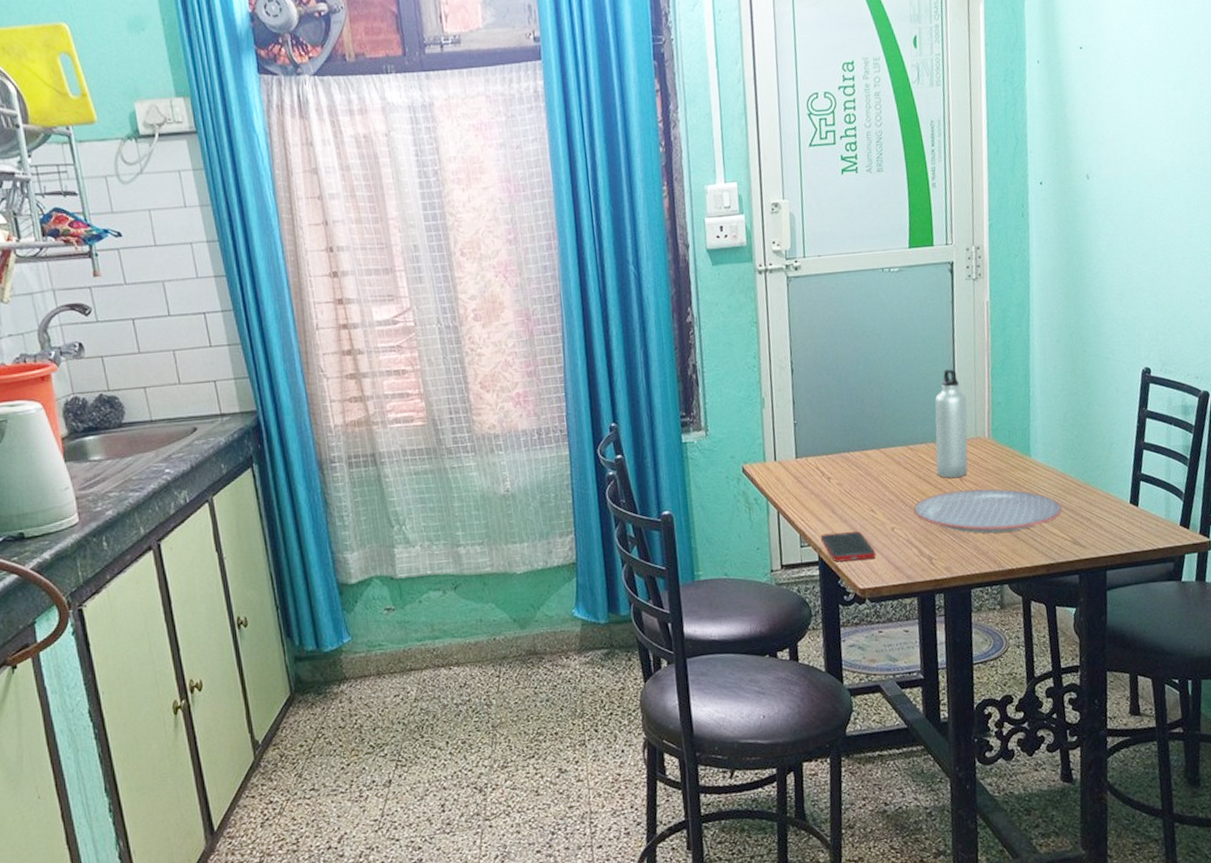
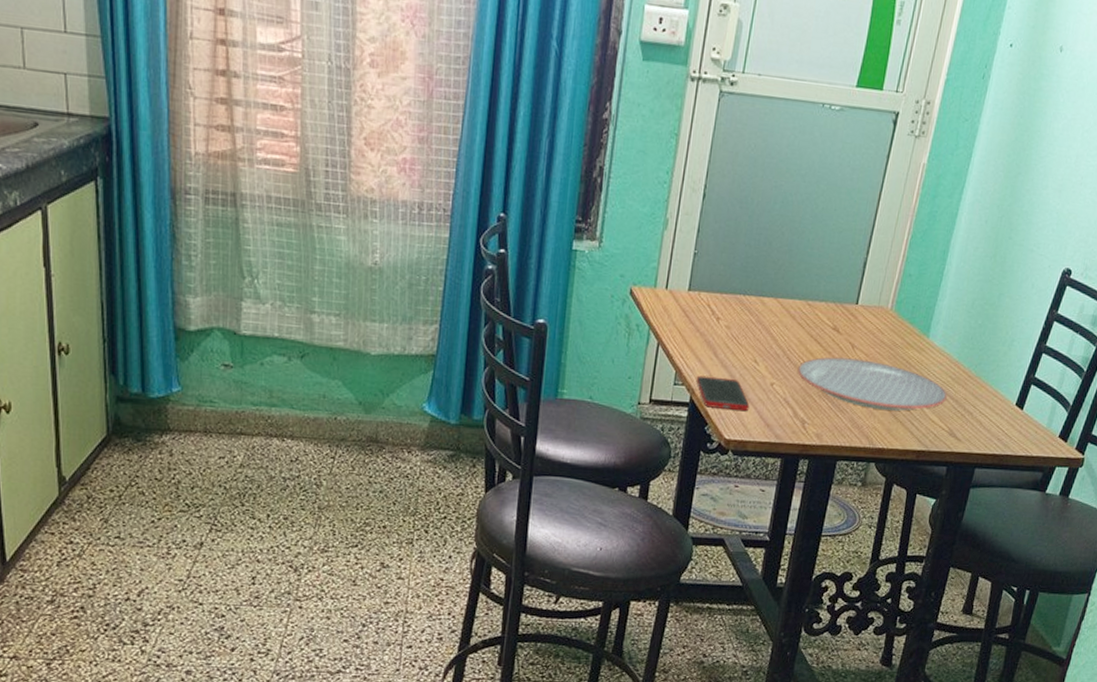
water bottle: present [934,368,968,479] -> none [829,227,879,345]

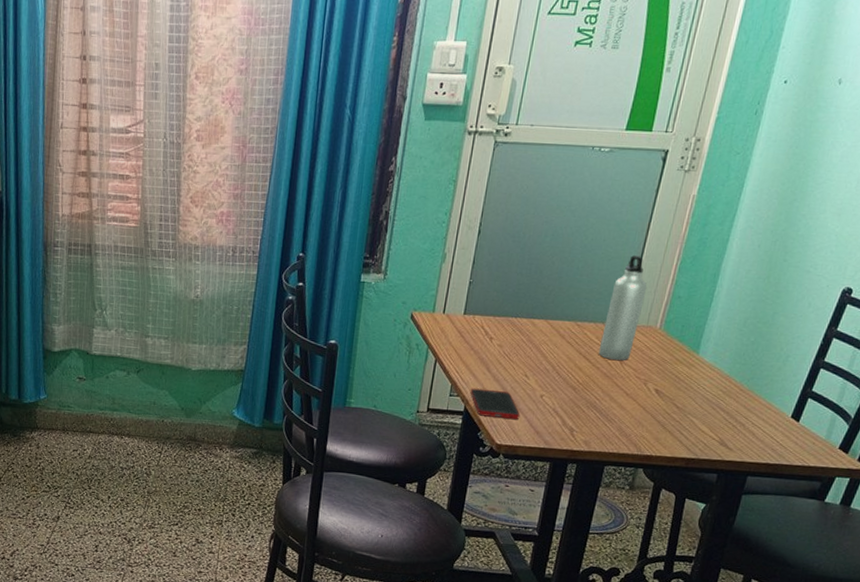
plate: present [797,357,947,411] -> none [566,372,718,422]
water bottle: none [829,227,879,345] -> present [598,254,647,361]

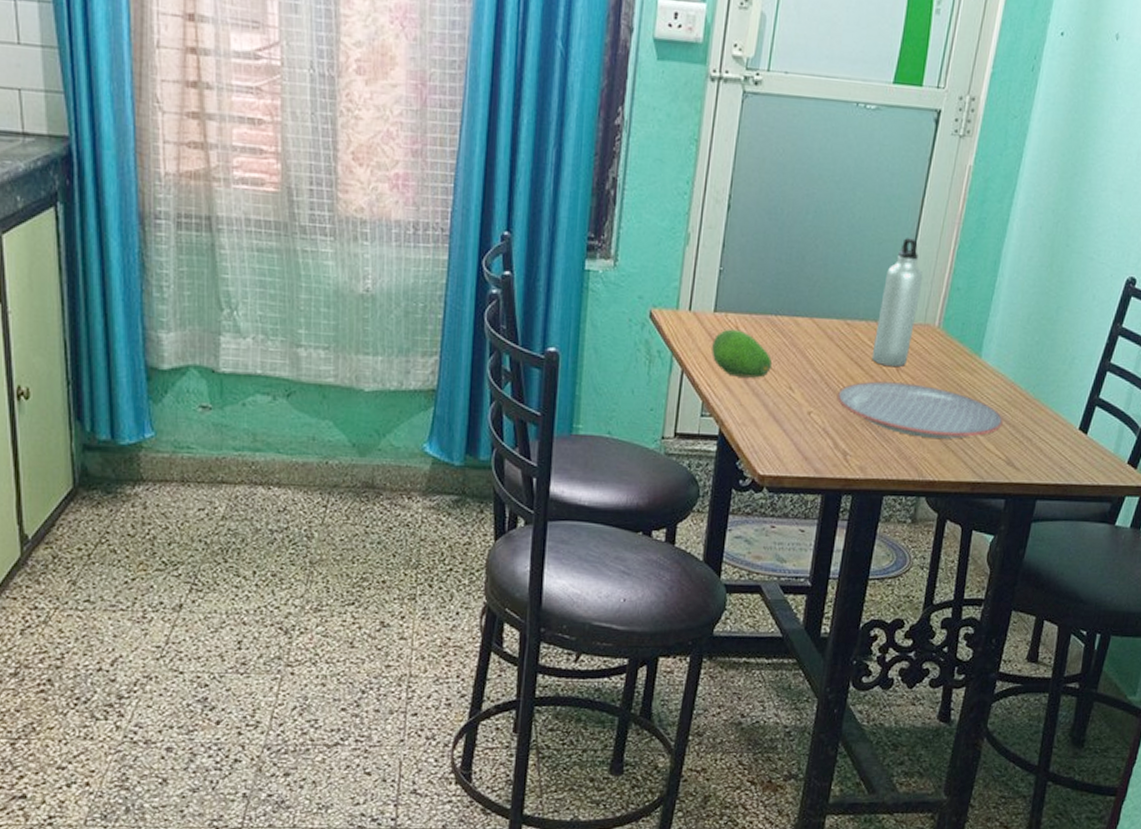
fruit: none [460,328,512,367] -> present [712,329,773,378]
cell phone: present [470,388,521,420] -> none [725,405,786,444]
plate: none [566,372,718,422] -> present [836,381,1003,439]

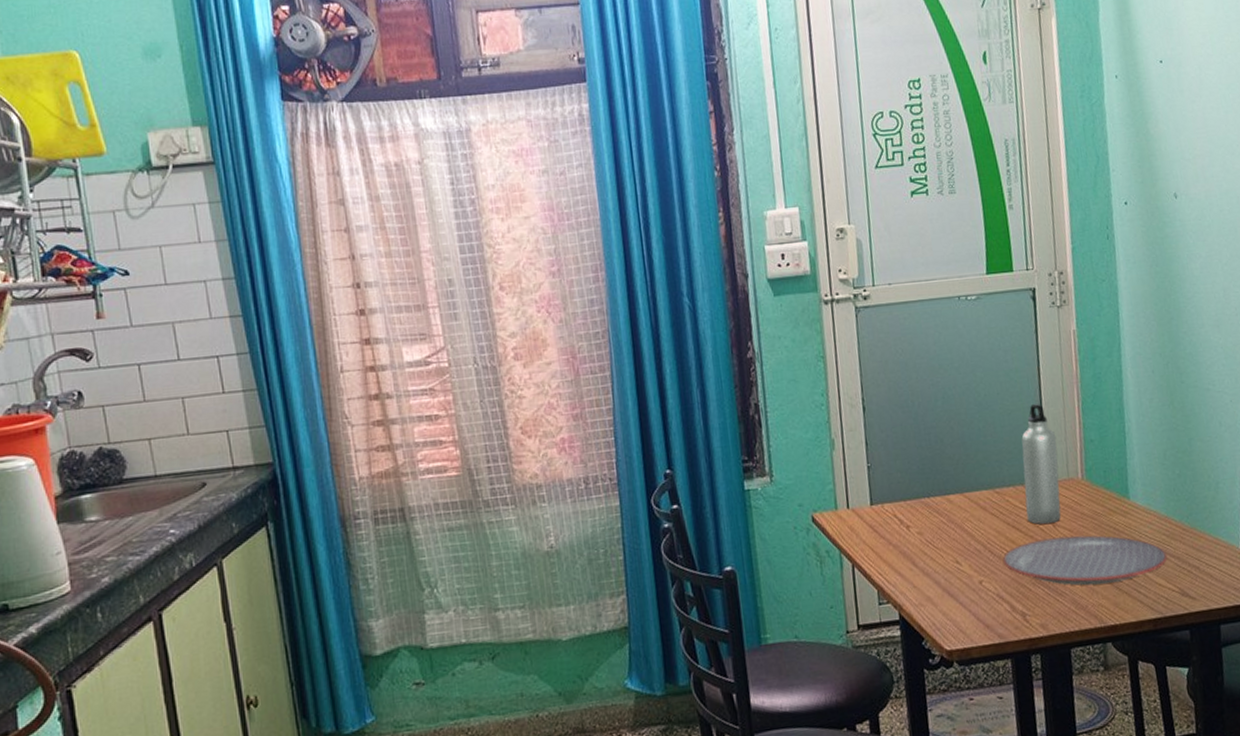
fruit: present [712,329,773,378] -> none [875,517,936,562]

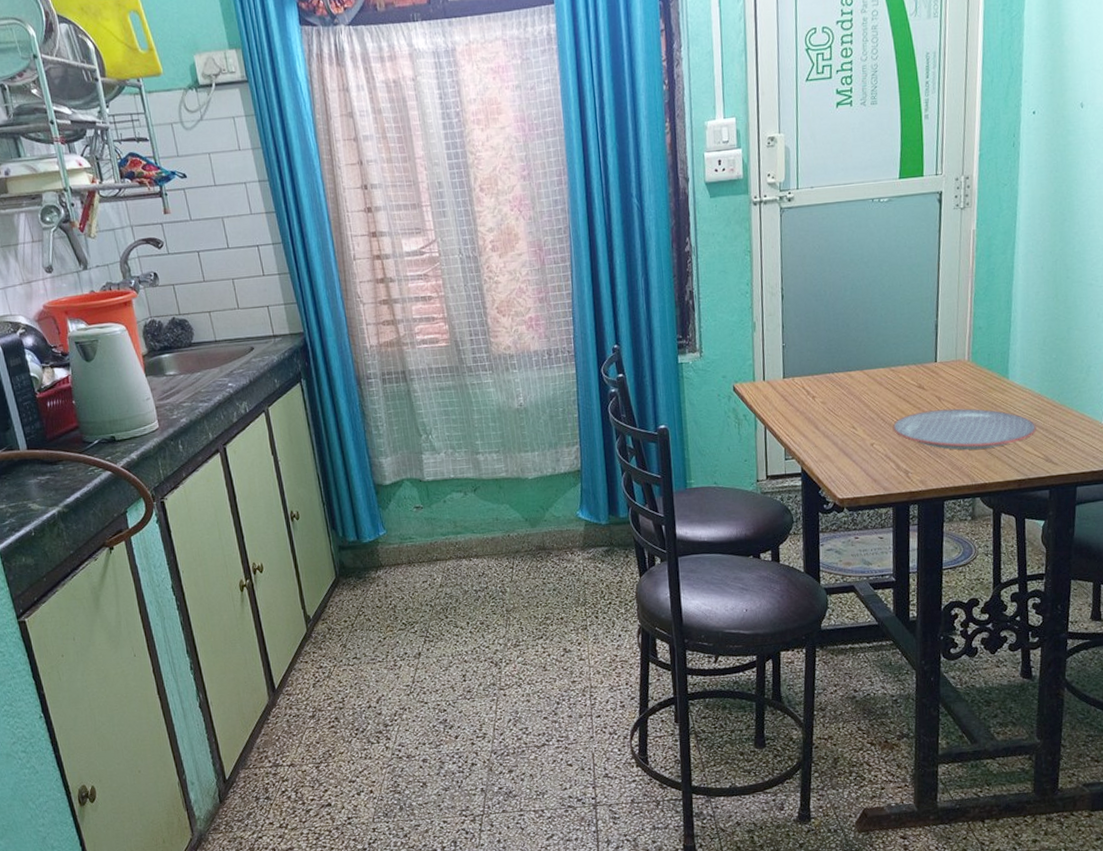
water bottle: present [1021,403,1061,525] -> none [916,294,949,399]

